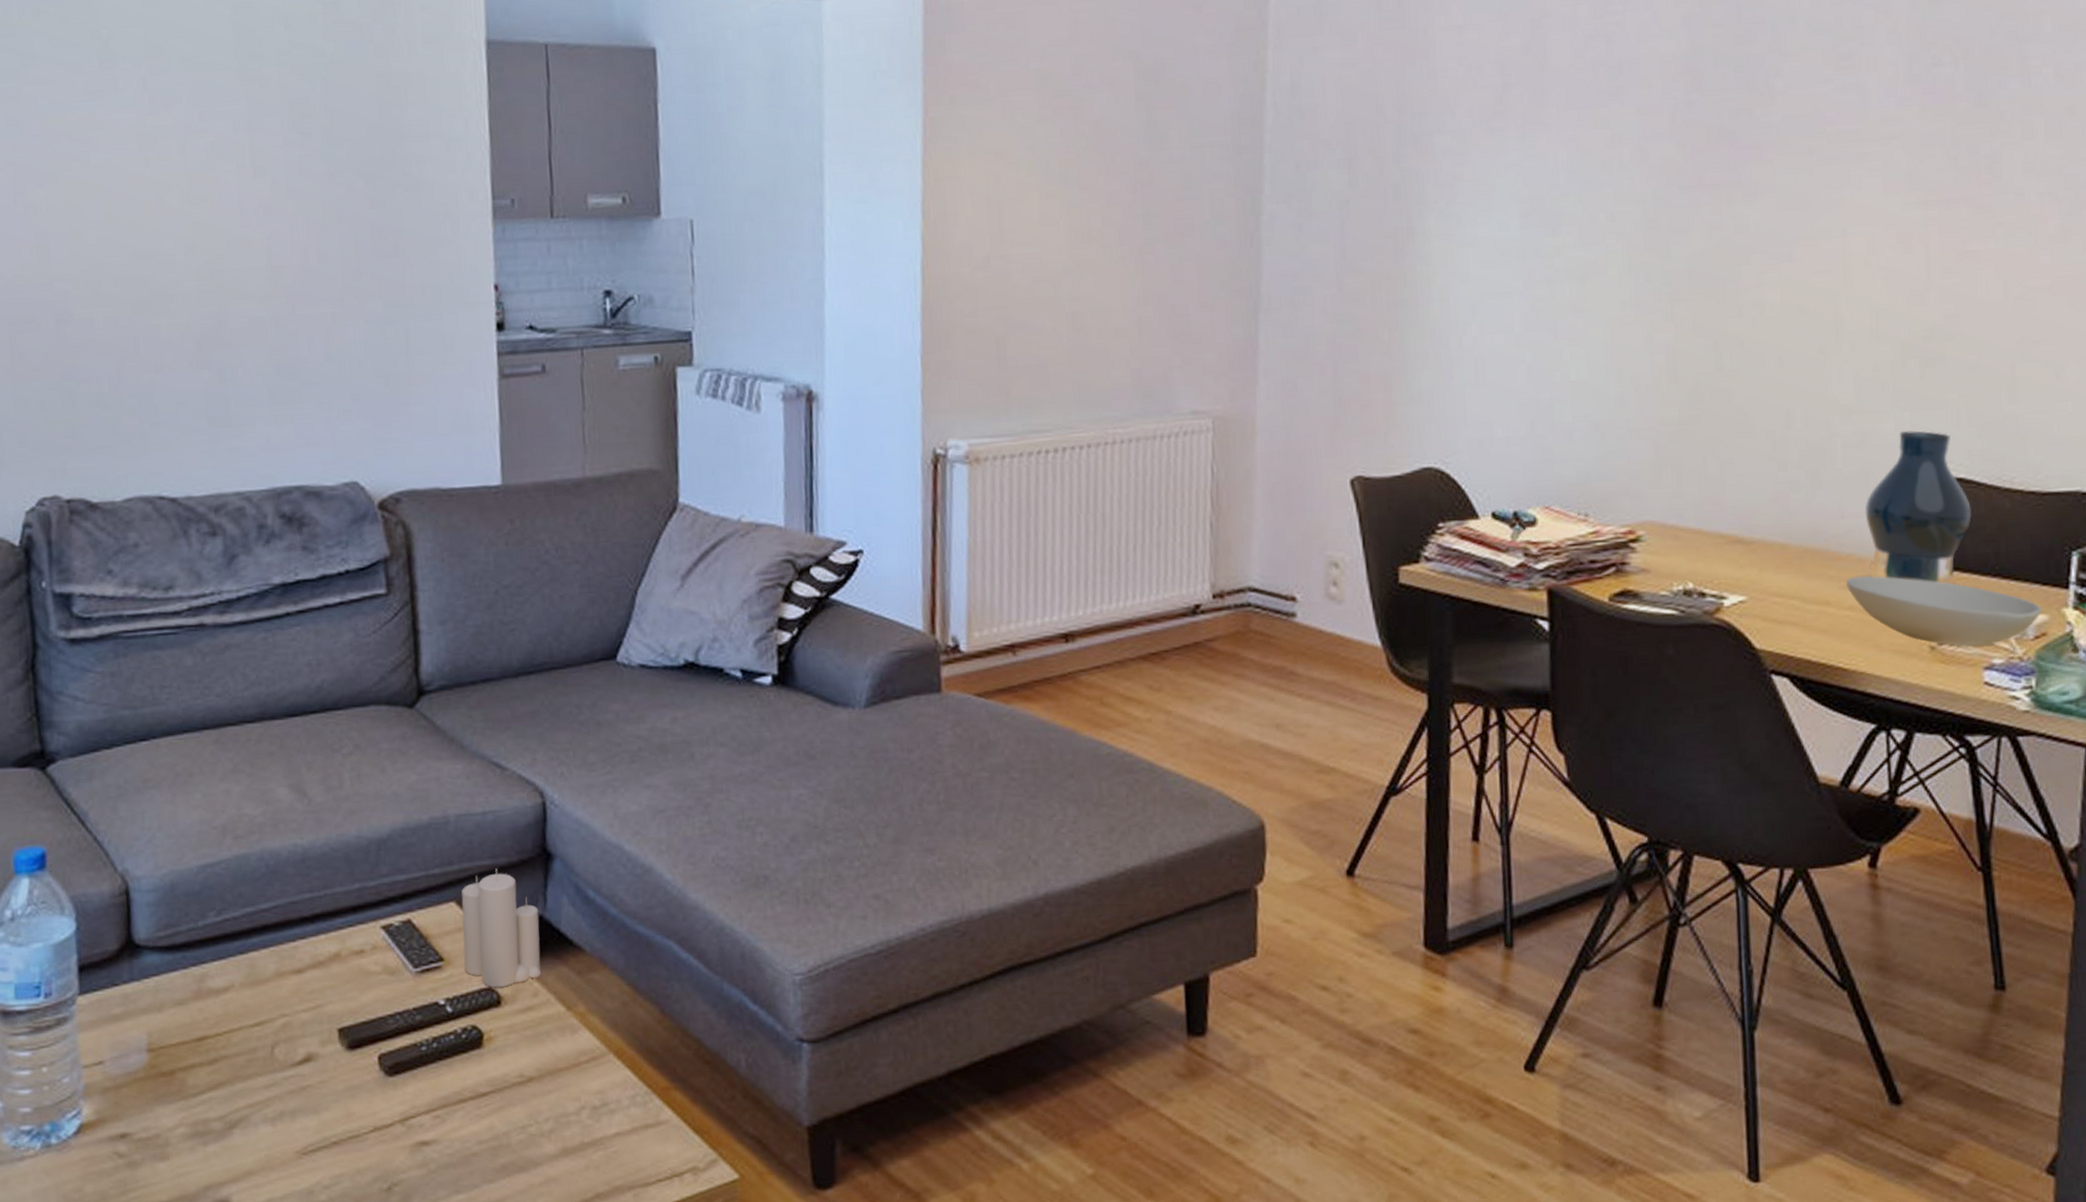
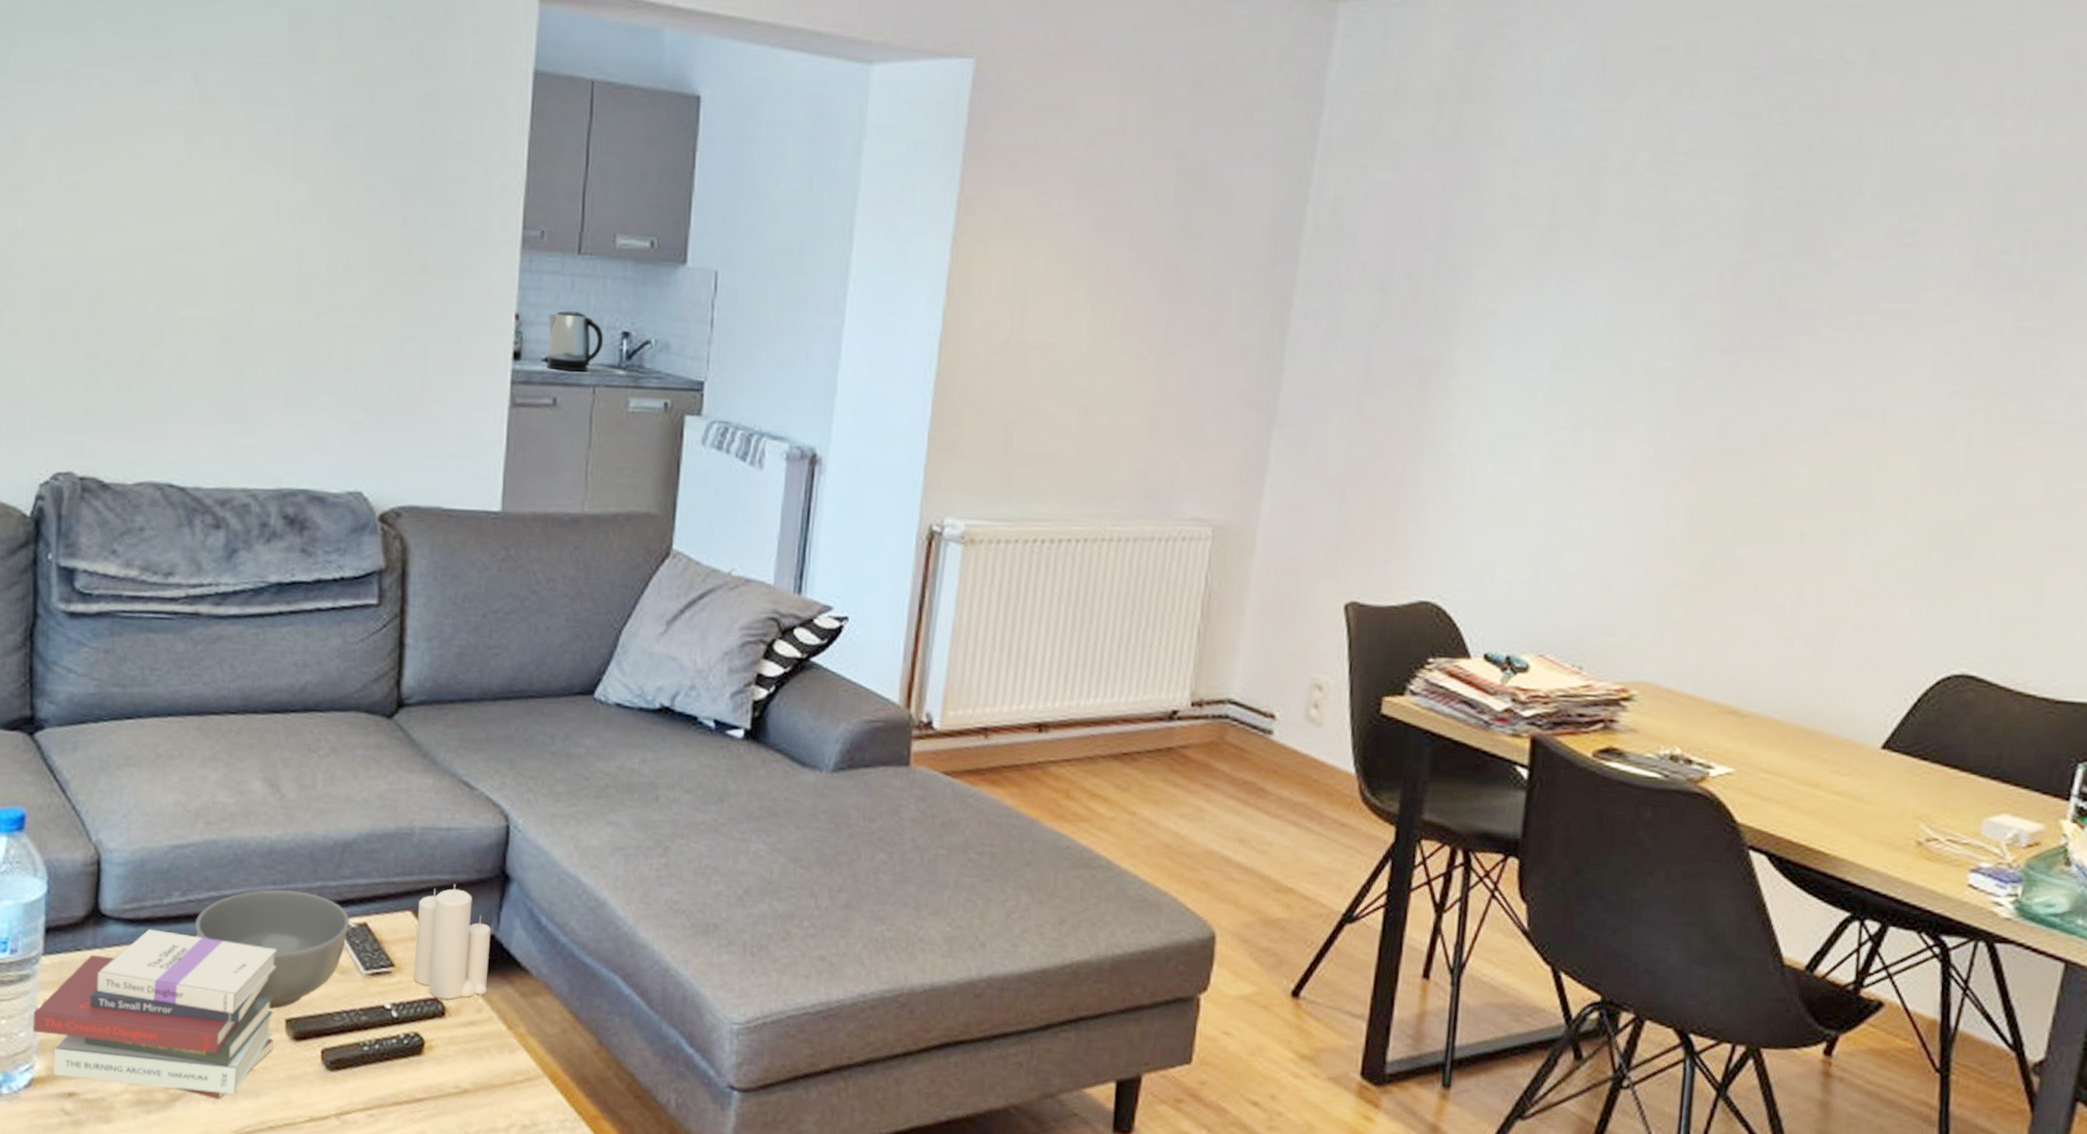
books: none [75,954,328,1121] -> present [33,929,278,1099]
bowl: none [233,895,394,1020] -> present [194,889,350,1009]
kettle: none [528,275,587,338] -> present [547,310,604,373]
bowl: present [1846,576,2043,647] -> none [1839,762,2039,848]
vase: present [1864,430,1972,585] -> none [1865,620,1979,782]

